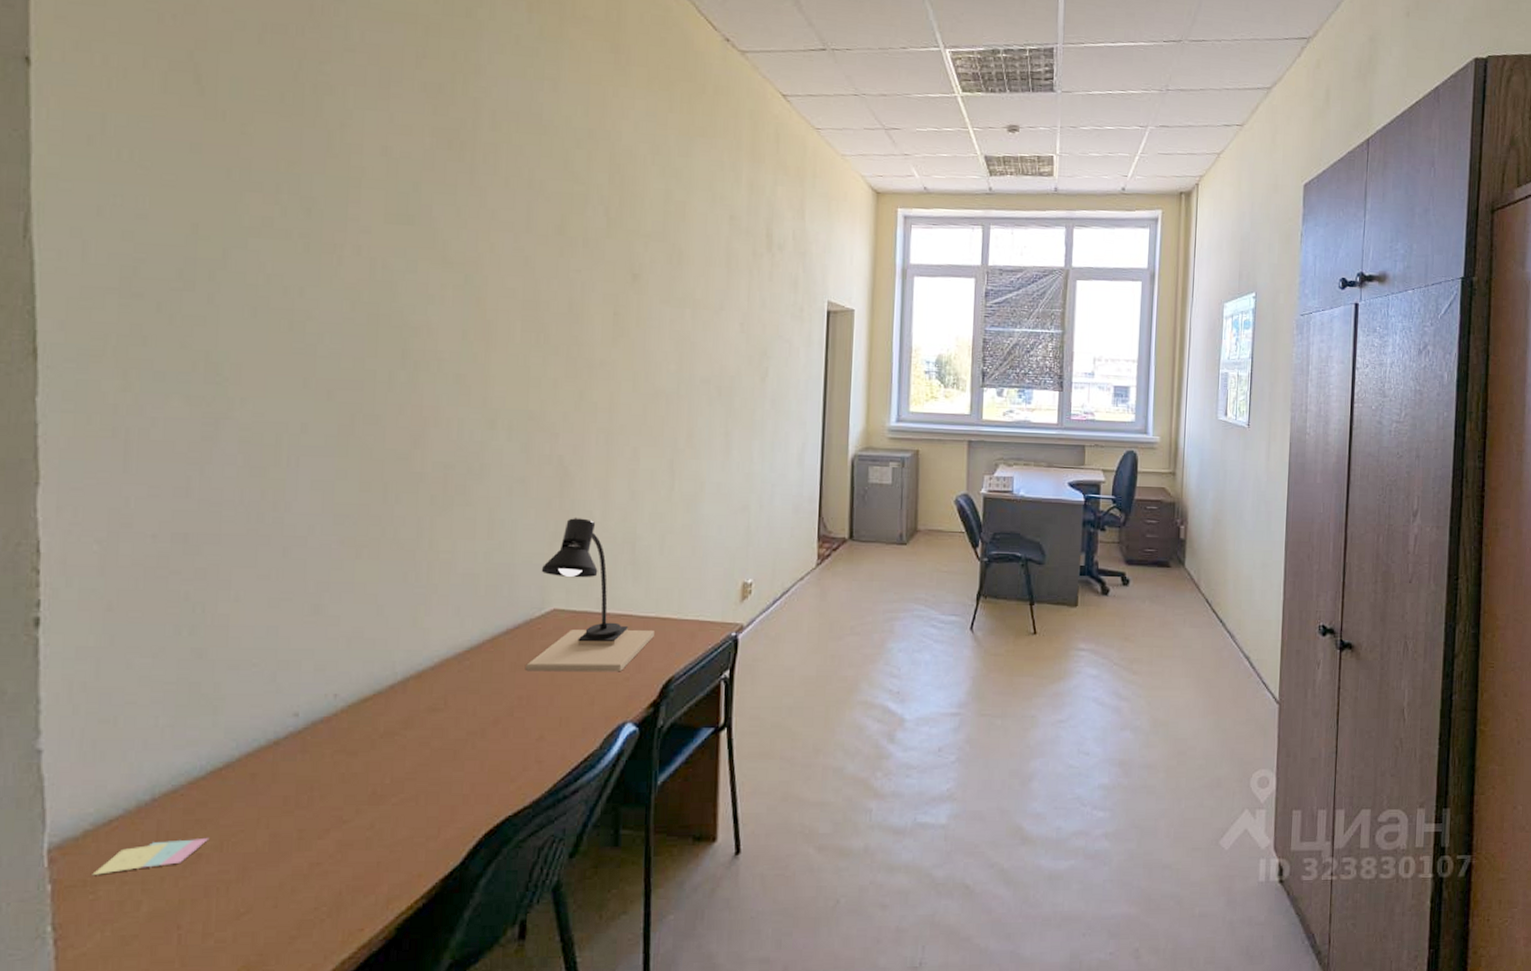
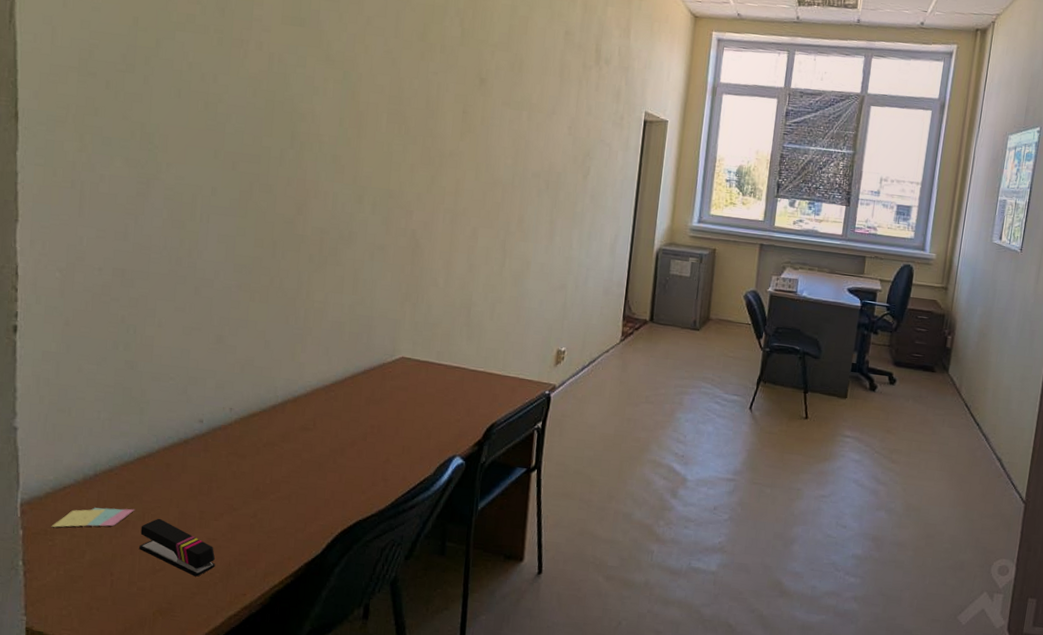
stapler: none [216,845,321,915] -> present [139,518,216,577]
desk lamp: present [525,517,655,672] -> none [377,282,483,414]

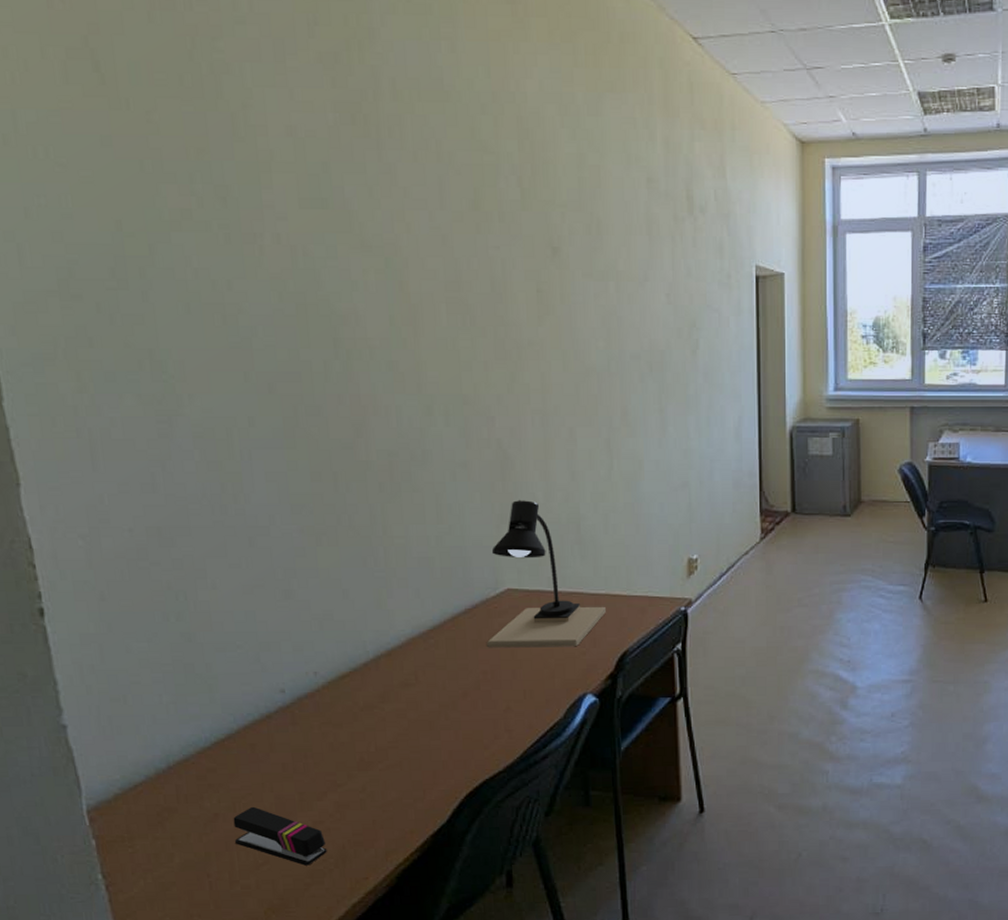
sticky notes: present [51,507,135,528] -> none [128,799,223,832]
desk lamp: none [377,282,483,414] -> present [486,499,607,648]

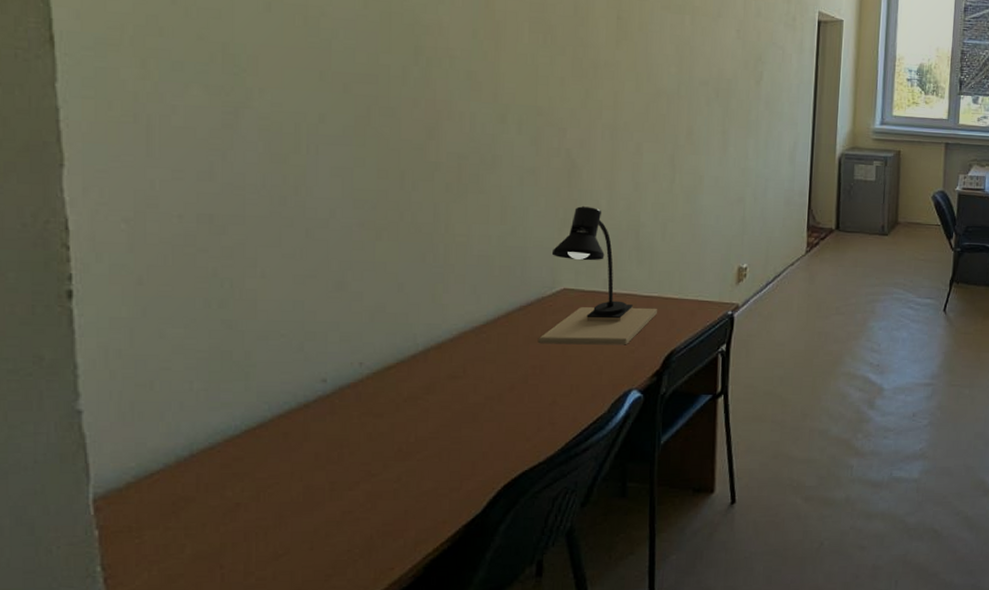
stapler: present [233,806,327,866] -> none [255,496,353,556]

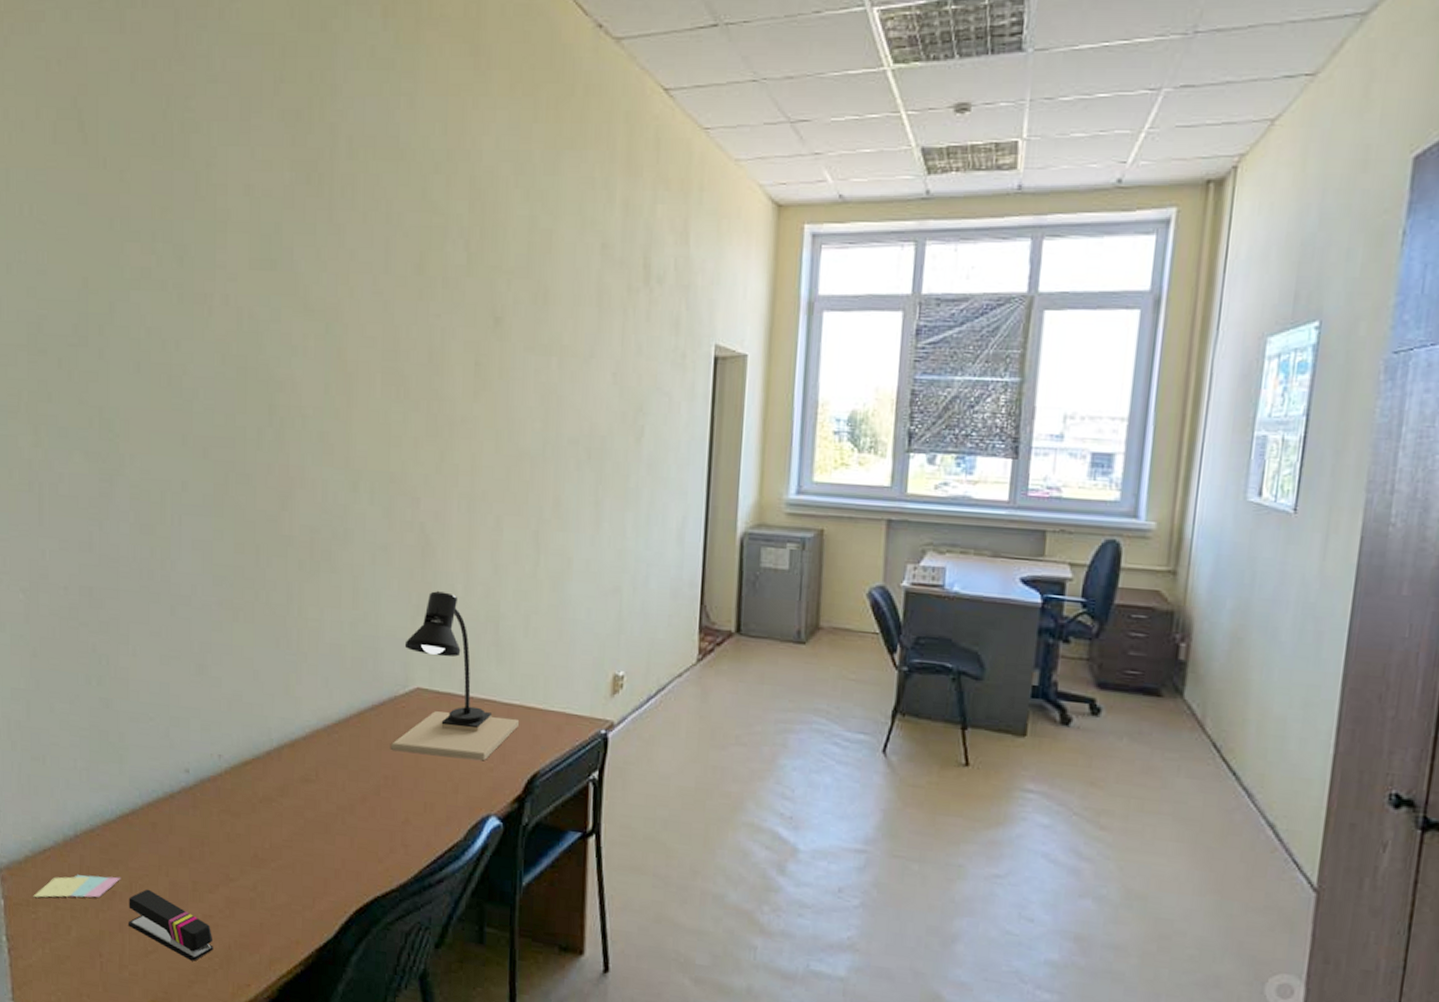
sticky notes: none [137,489,247,522] -> present [33,874,121,898]
stapler: none [255,496,353,556] -> present [129,889,213,962]

